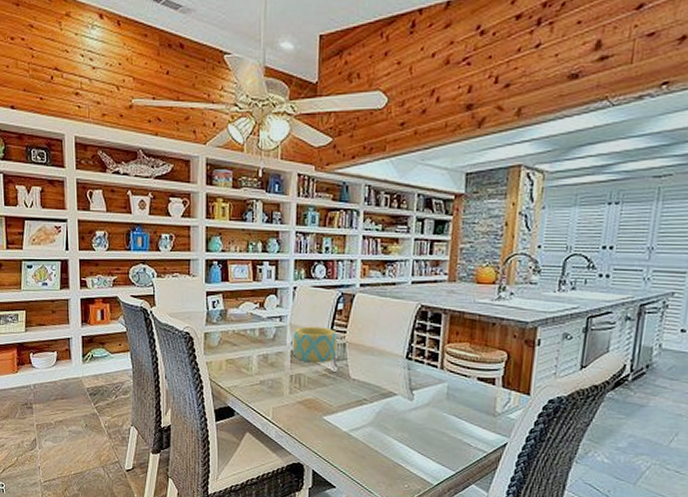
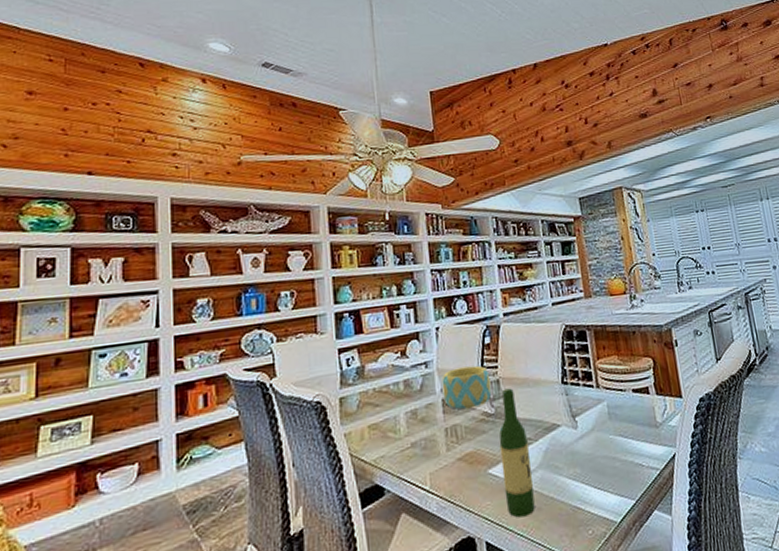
wine bottle: none [334,353,364,460] -> present [499,388,535,518]

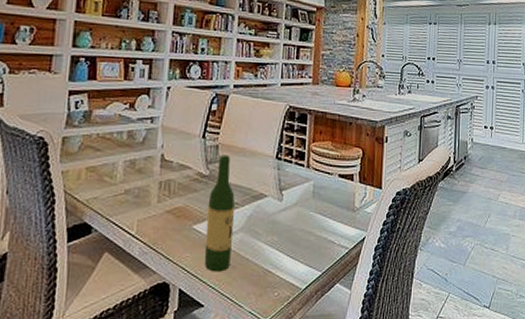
bowl: present [442,365,492,410] -> none [163,128,211,167]

